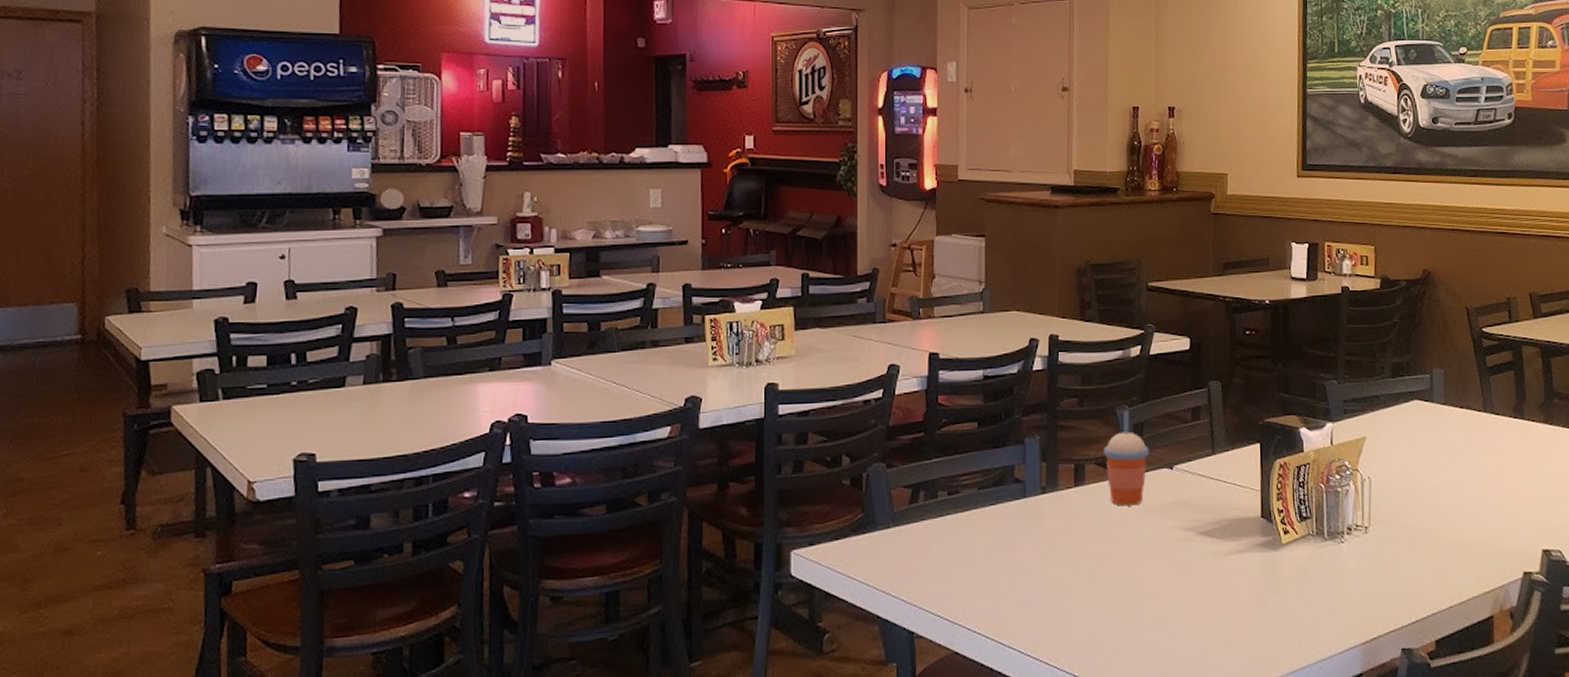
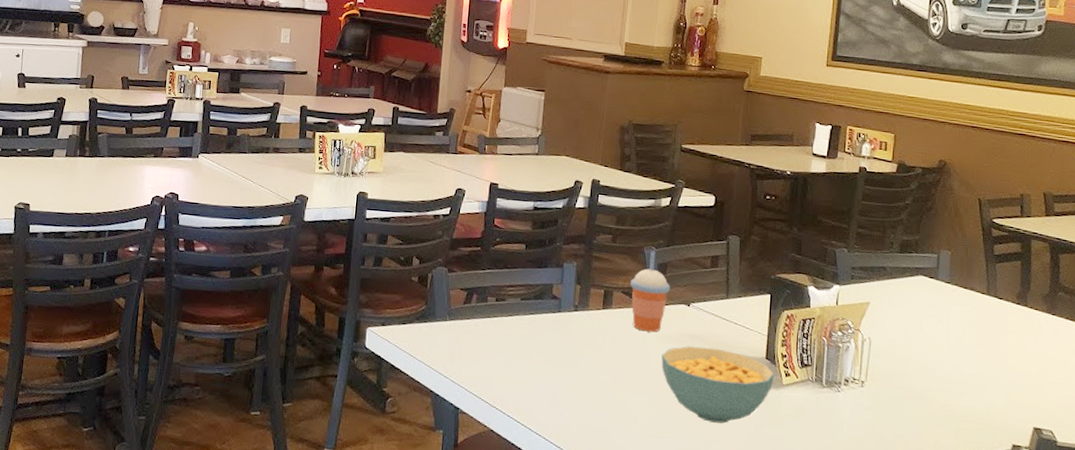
cereal bowl: none [1146,513,1273,601] -> present [661,346,774,424]

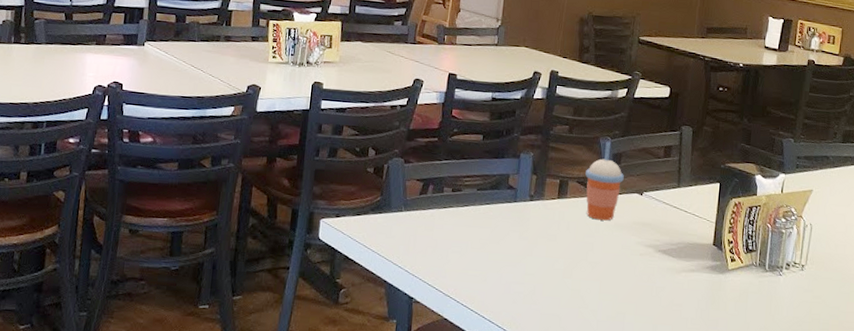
cereal bowl: present [661,346,774,424] -> none [613,233,721,308]

